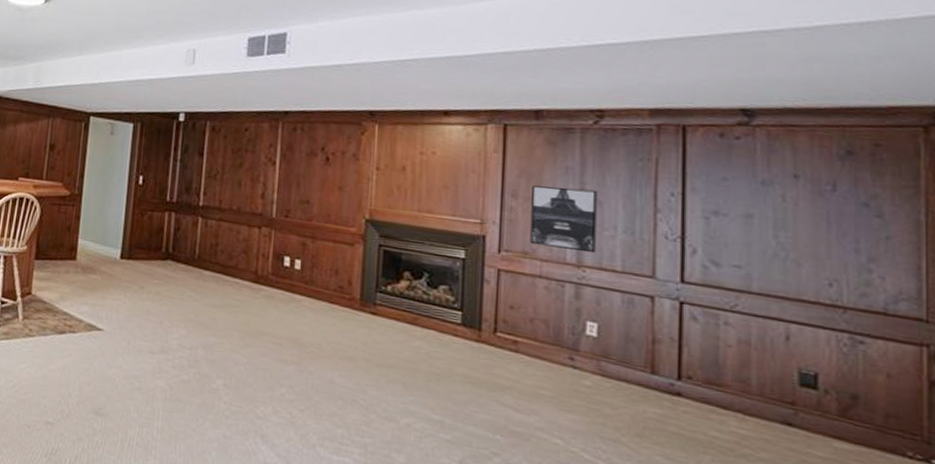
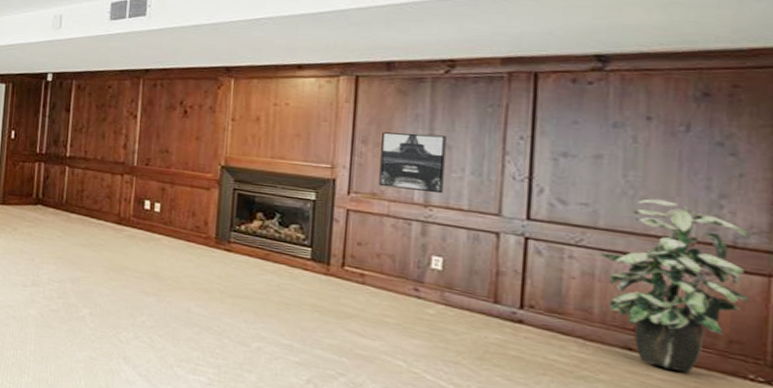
indoor plant: none [753,261,904,452] -> present [597,198,751,374]

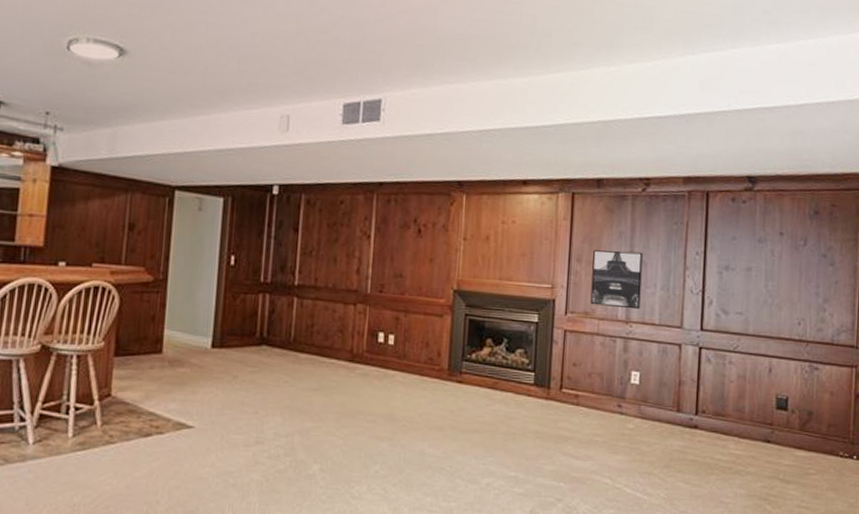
indoor plant: present [597,198,751,374] -> none [748,305,841,458]

